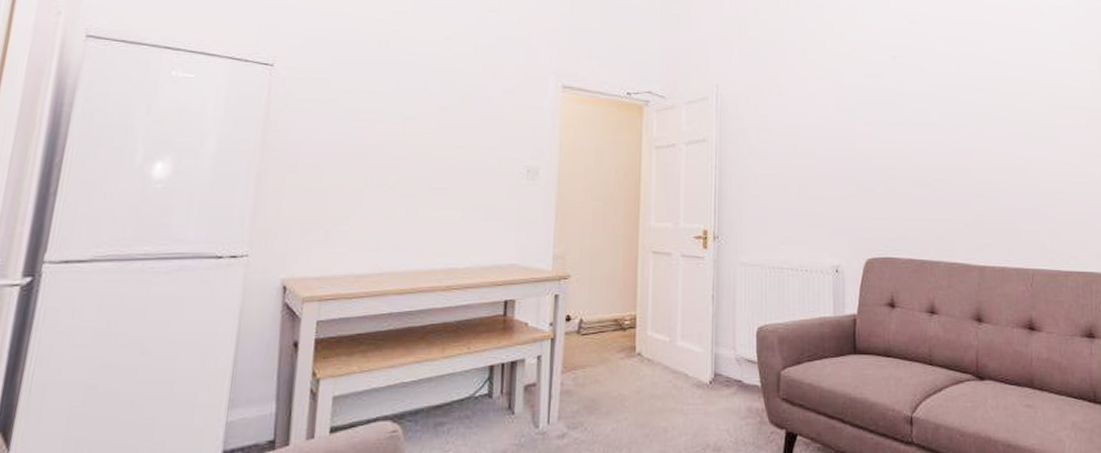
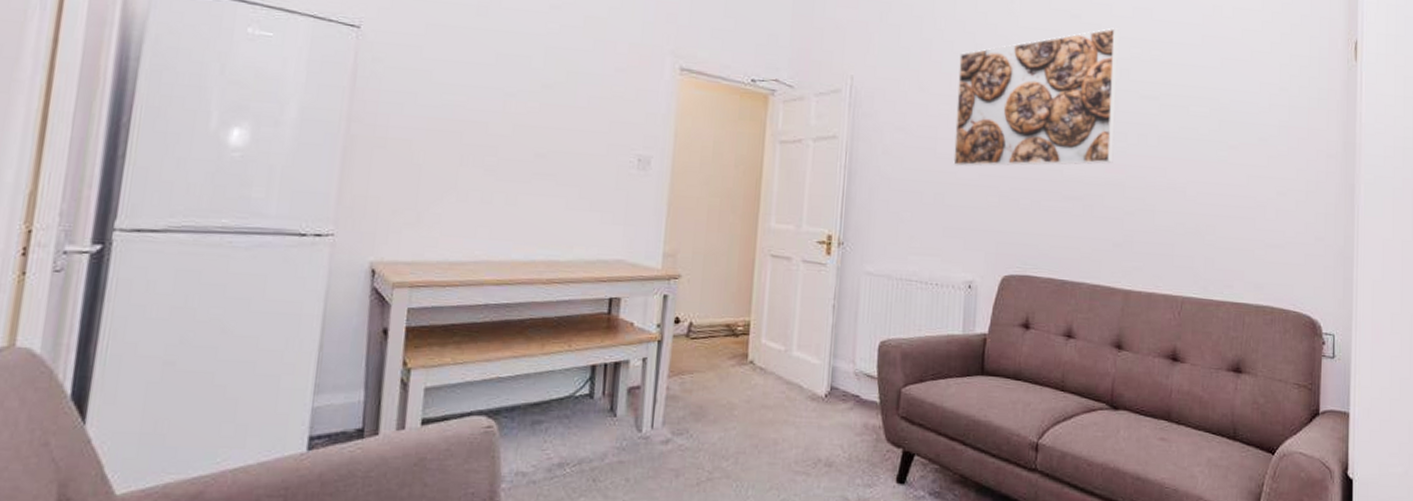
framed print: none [811,30,958,161] -> present [953,28,1119,167]

